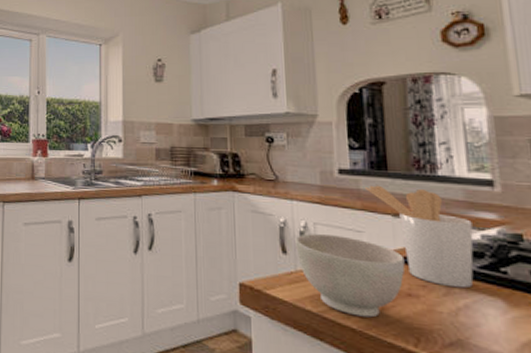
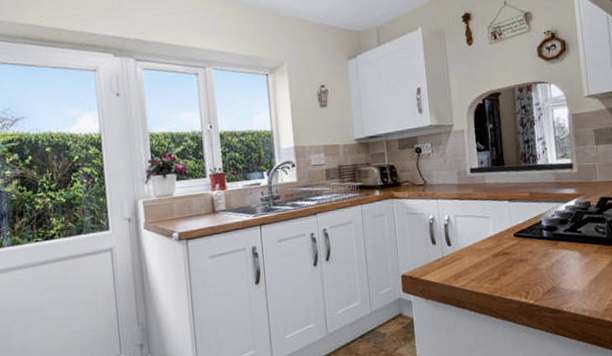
bowl: present [295,234,406,318] -> none [441,222,518,284]
utensil holder: present [364,185,474,289] -> none [489,177,561,249]

